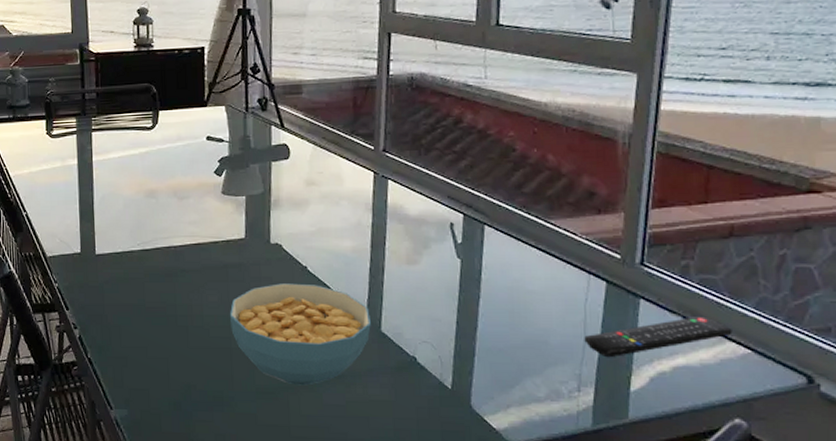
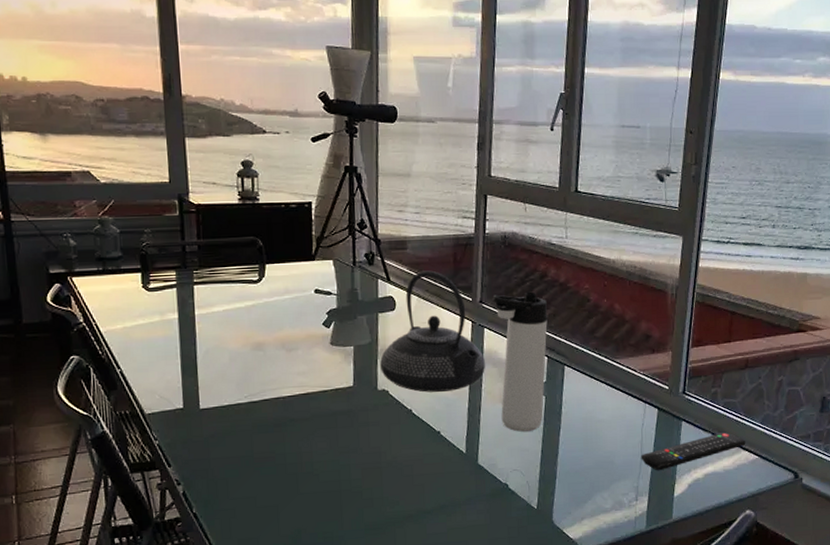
cereal bowl: present [229,283,371,386] -> none [338,426,469,519]
teapot: none [272,116,389,249] -> present [379,270,485,392]
thermos bottle: none [397,139,463,298] -> present [492,291,548,432]

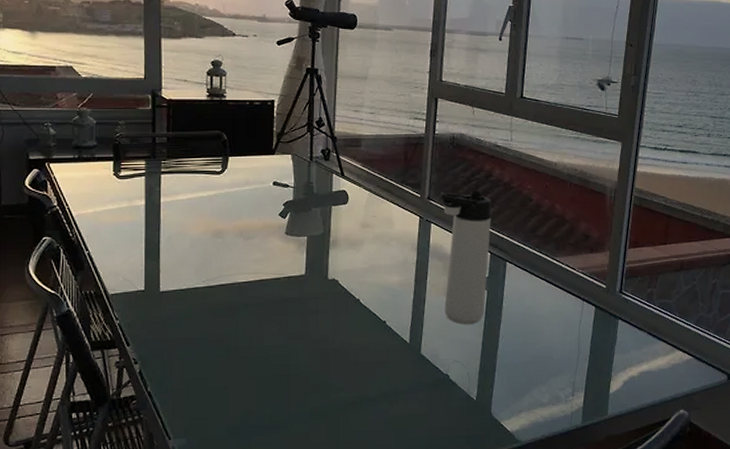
teapot: present [379,270,485,392] -> none [330,167,431,283]
remote control: present [641,431,746,470] -> none [578,331,680,367]

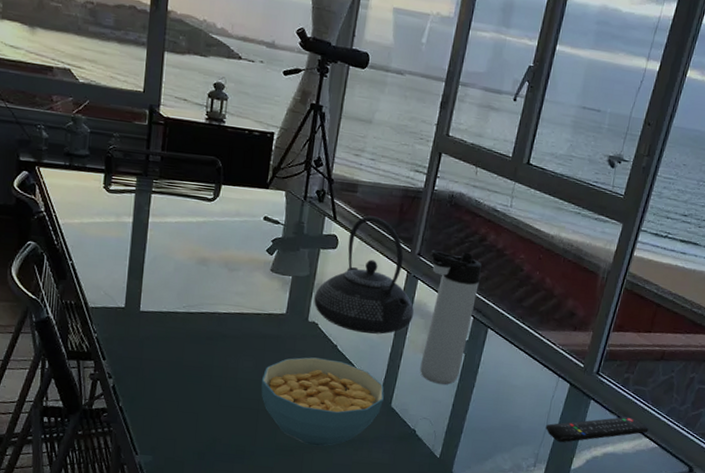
cereal bowl: none [288,314,412,405] -> present [261,357,384,446]
teapot: none [330,167,431,283] -> present [313,215,414,334]
remote control: none [578,331,680,367] -> present [545,416,649,442]

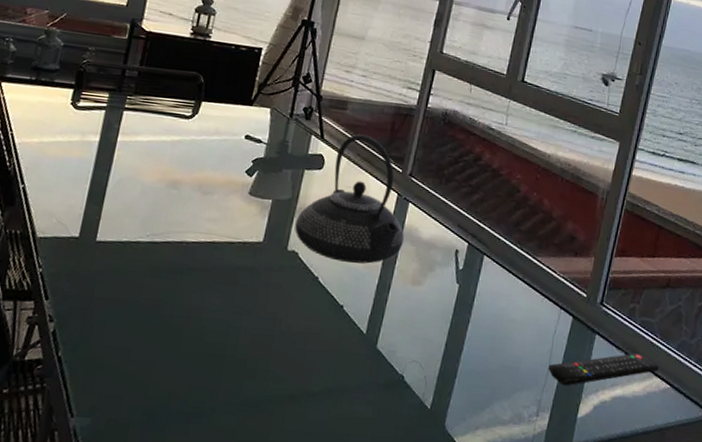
cereal bowl: present [261,357,384,446] -> none [228,291,370,399]
thermos bottle: present [420,249,482,385] -> none [409,170,477,321]

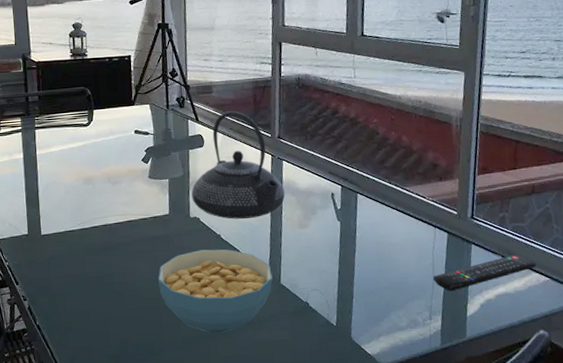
cereal bowl: none [228,291,370,399] -> present [157,249,273,333]

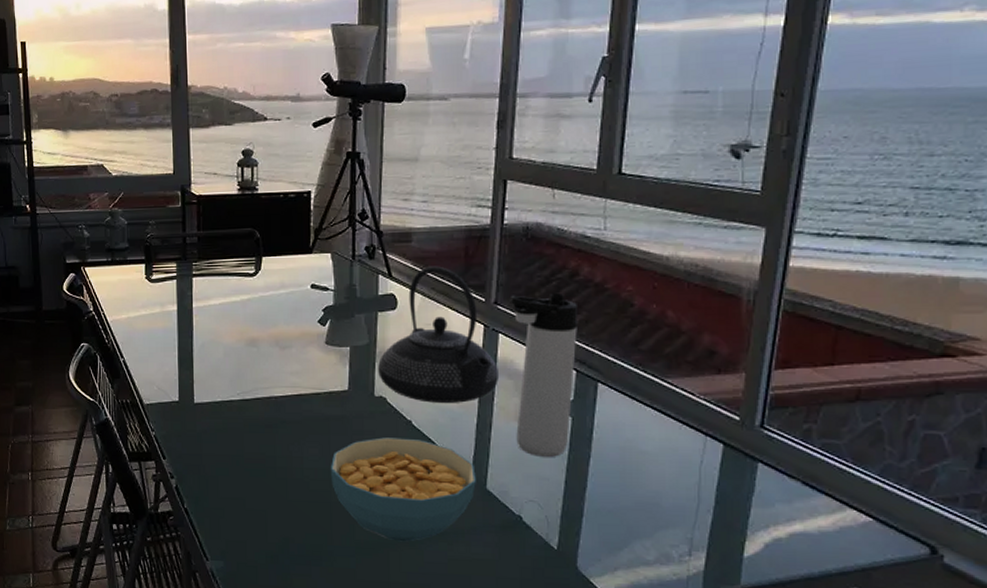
thermos bottle: none [289,127,340,255] -> present [509,292,577,457]
remote control: present [433,254,536,291] -> none [698,481,854,521]

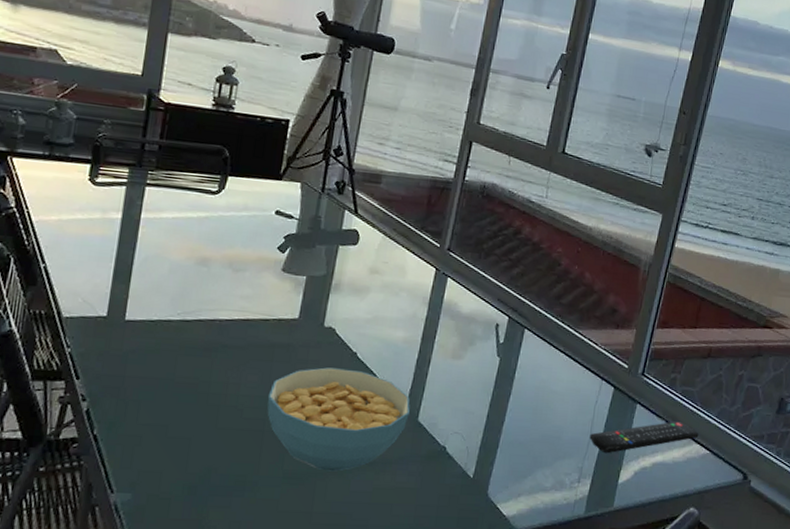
teapot: present [377,266,498,403] -> none [330,208,443,339]
thermos bottle: present [509,292,577,457] -> none [450,244,517,393]
remote control: none [698,481,854,521] -> present [589,420,699,453]

